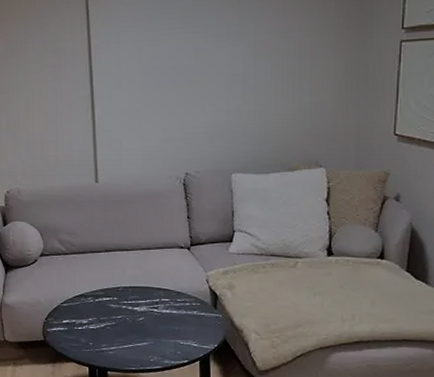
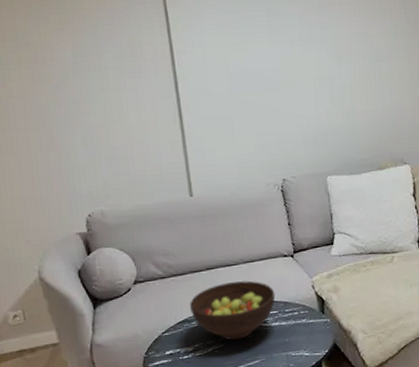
fruit bowl: none [88,266,169,321] -> present [190,280,276,341]

